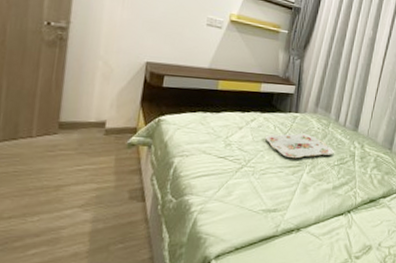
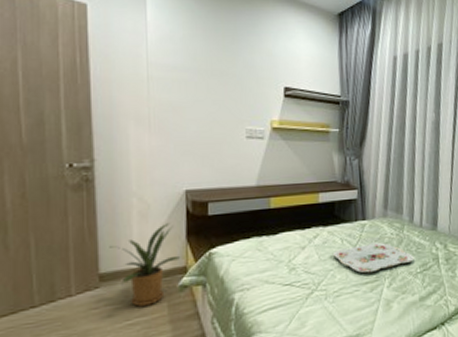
house plant: none [72,88,133,156] -> present [109,223,181,307]

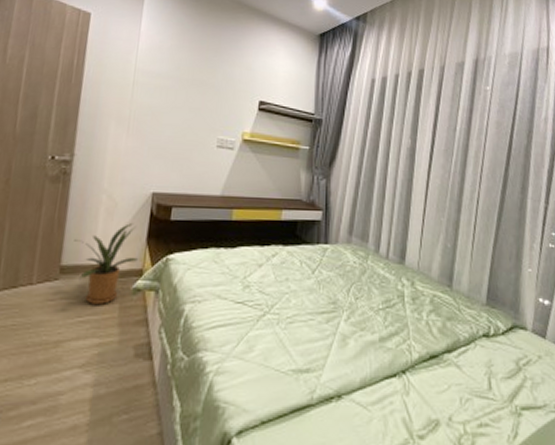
serving tray: present [332,242,414,273] -> none [289,269,377,302]

